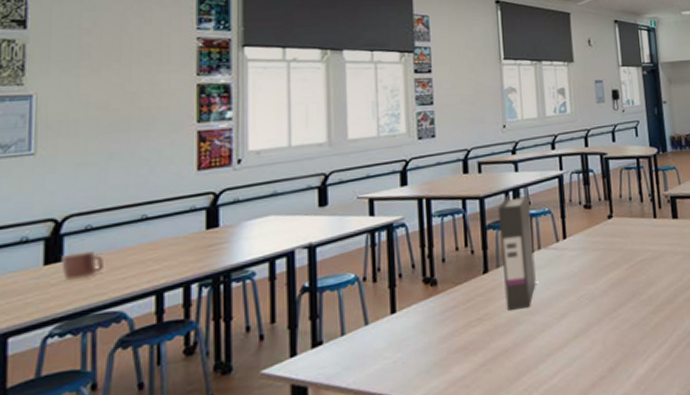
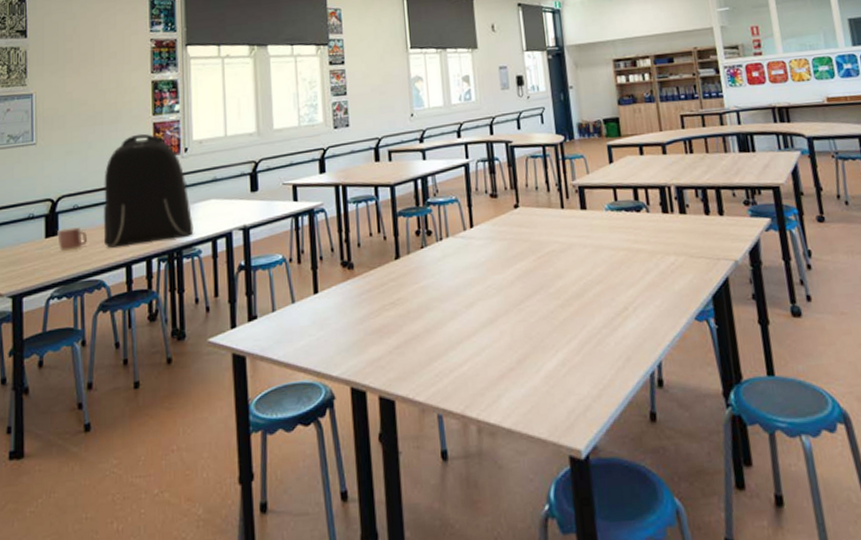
backpack: none [126,143,246,274] -> present [103,133,194,248]
binder: present [497,192,536,310] -> none [407,180,445,296]

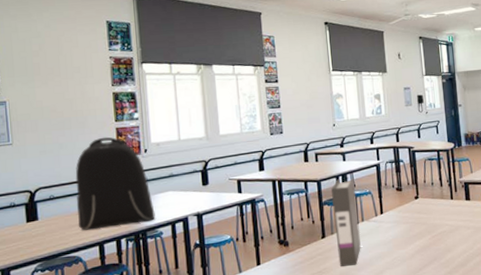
mug: present [57,226,87,252] -> none [37,213,64,234]
binder: none [407,180,445,296] -> present [330,177,361,266]

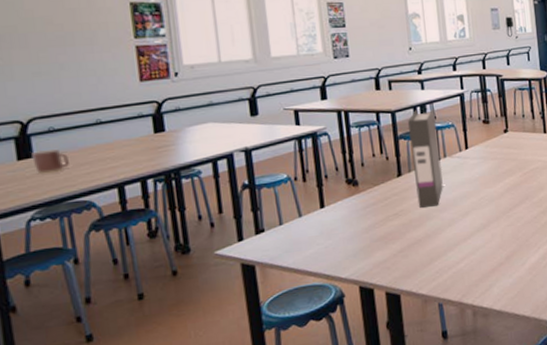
mug: none [37,213,64,234] -> present [31,148,69,174]
backpack: present [75,137,155,230] -> none [82,56,191,170]

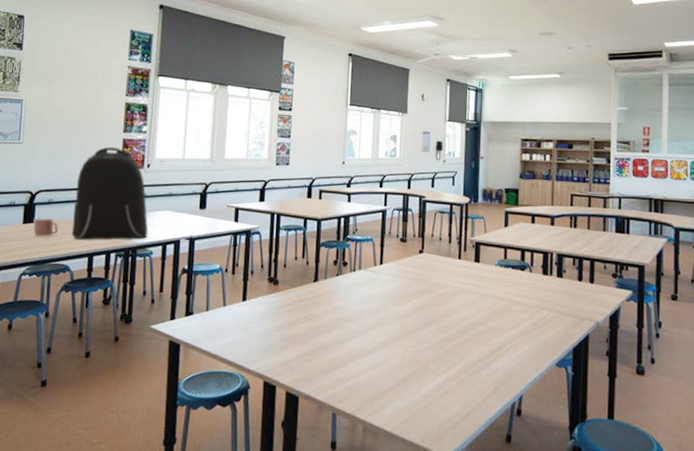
backpack: none [82,56,191,170] -> present [72,146,148,239]
binder: present [407,108,443,208] -> none [328,220,357,316]

